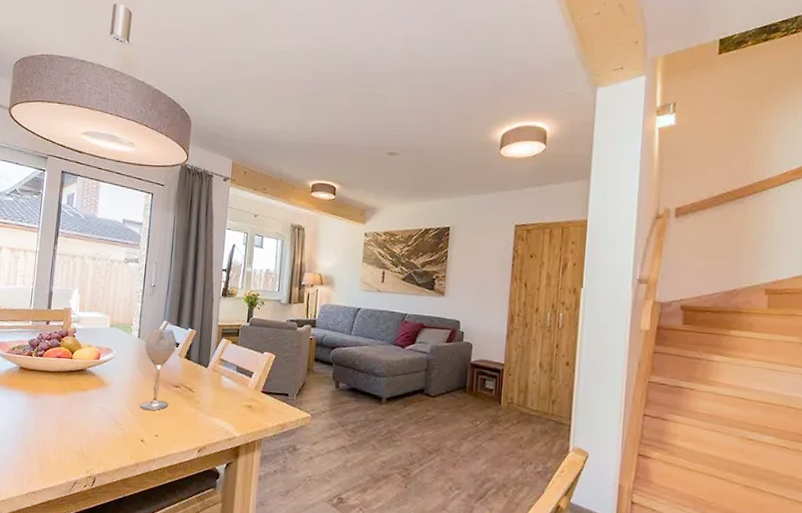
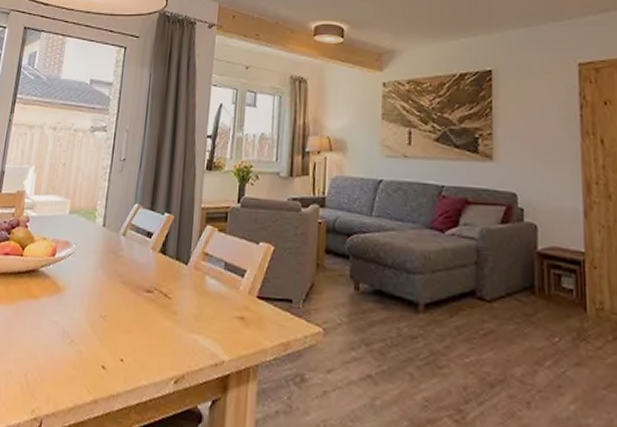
wineglass: present [140,328,176,411] -> none [102,214,150,325]

